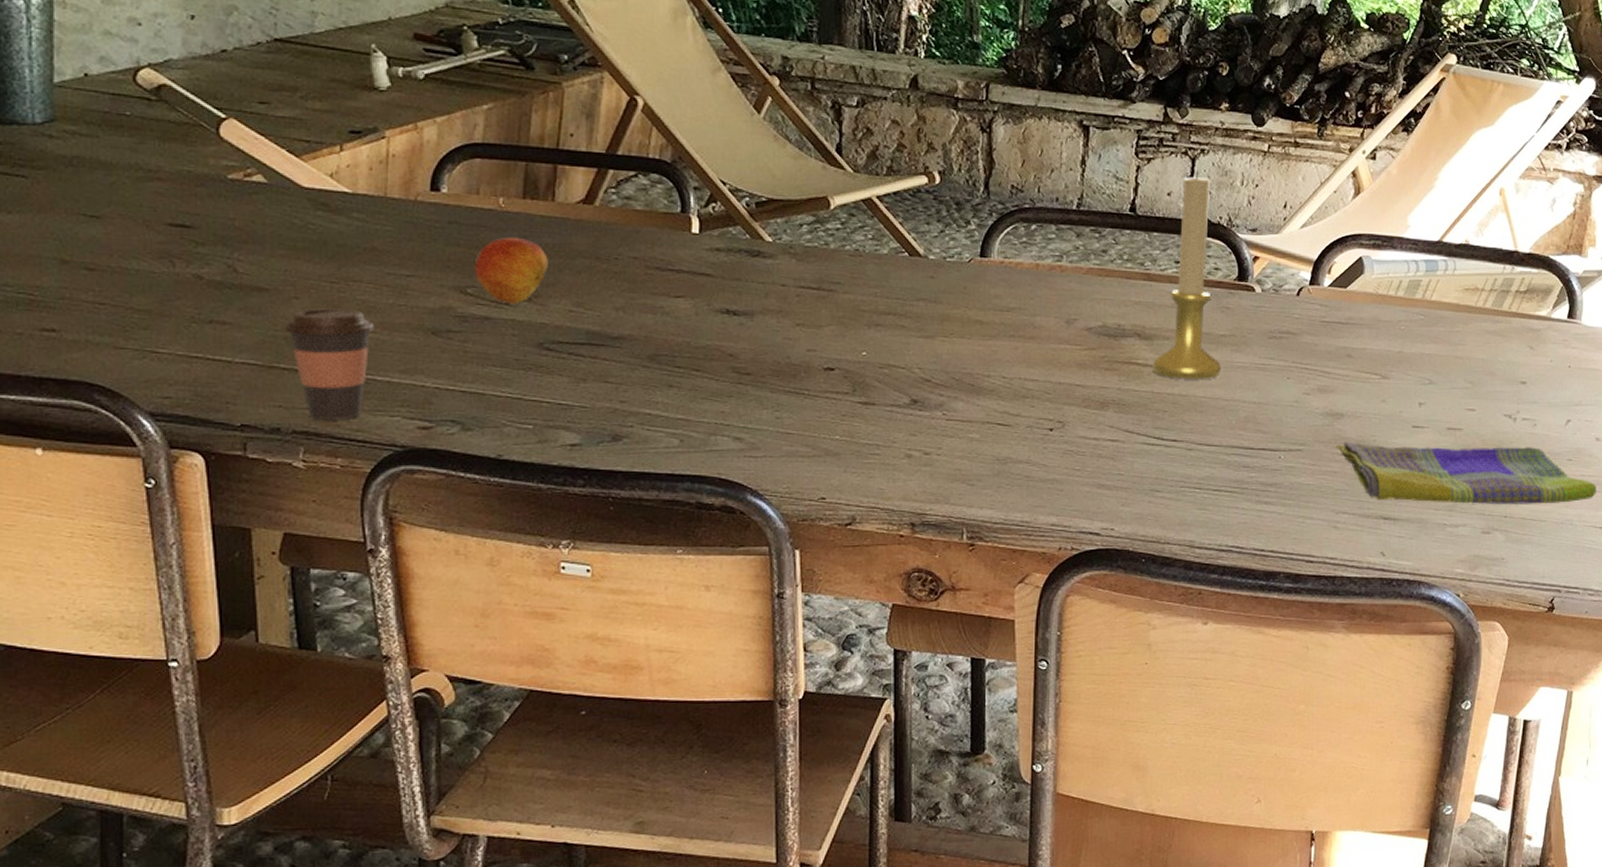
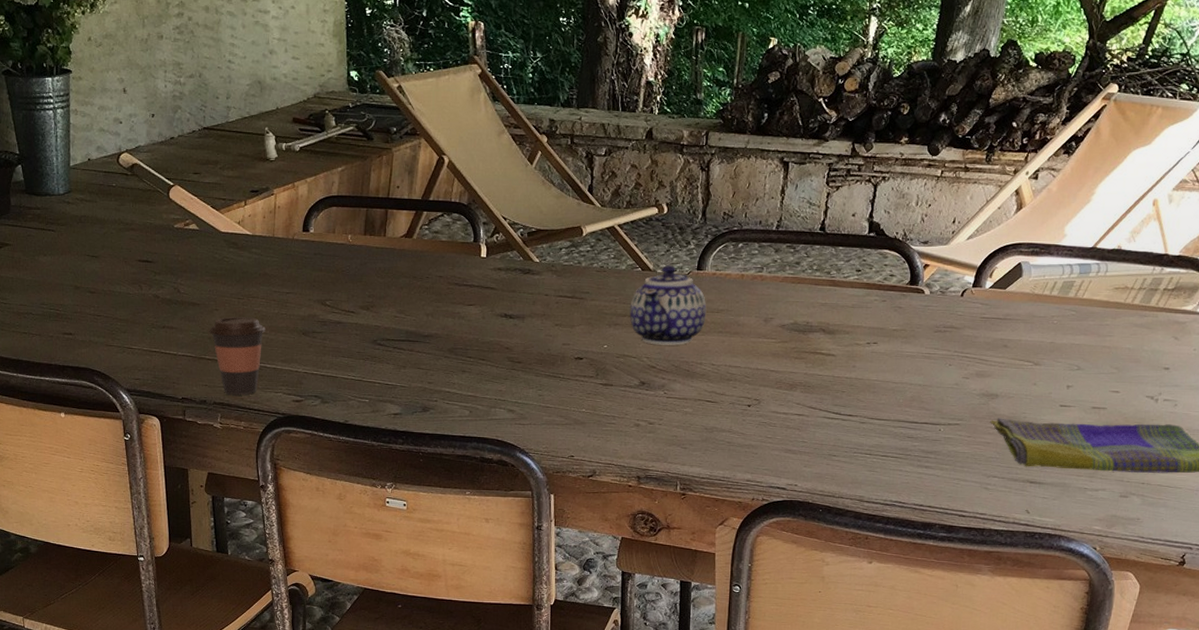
fruit: present [474,236,548,305] -> none [331,263,381,313]
teapot: none [894,250,994,353] -> present [629,265,707,345]
candle holder: present [1152,170,1221,379] -> none [834,194,892,366]

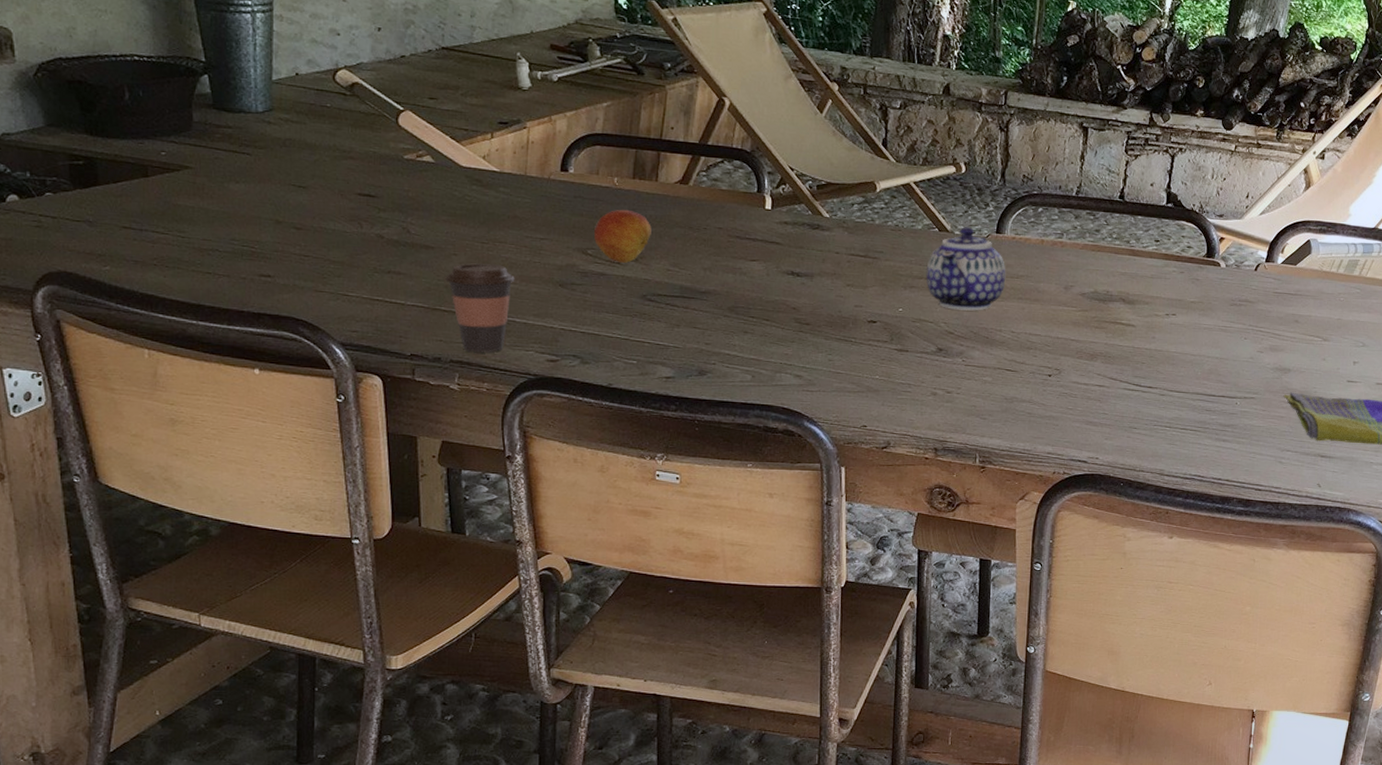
fruit: none [331,263,381,313] -> present [593,209,652,264]

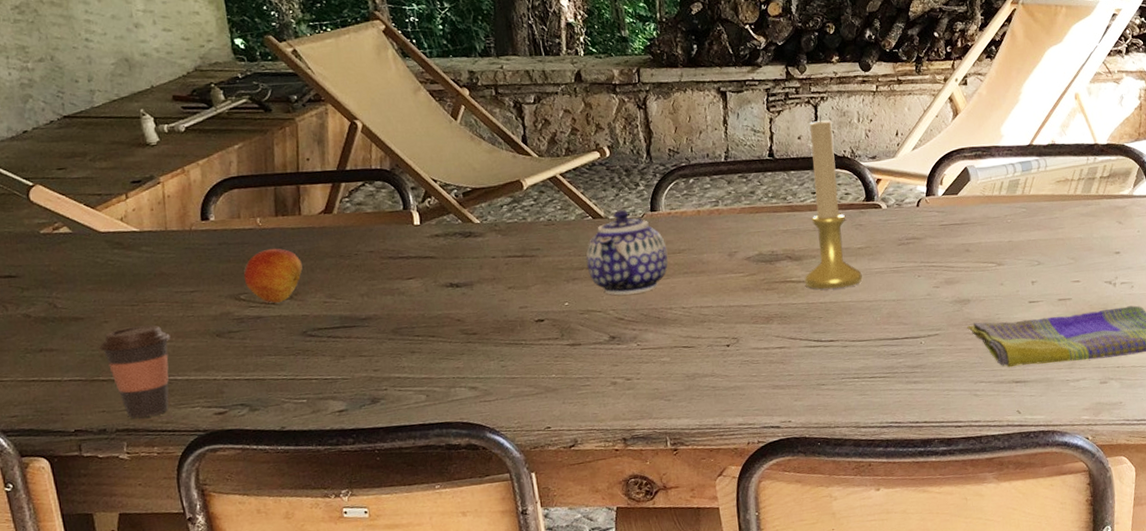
candle holder: none [1133,165,1190,338] -> present [804,115,862,290]

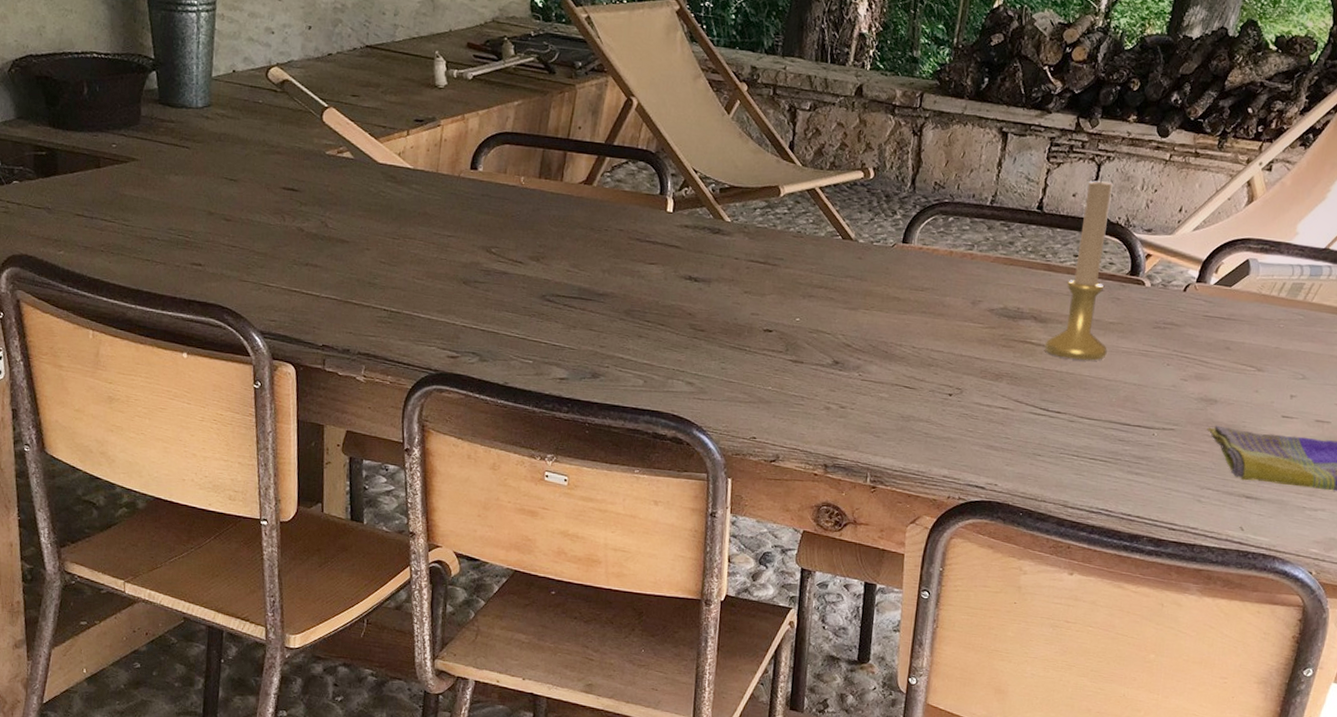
coffee cup: present [99,324,171,418] -> none [358,258,422,346]
fruit: present [243,248,303,304] -> none [498,208,554,263]
teapot: present [586,210,668,295] -> none [826,235,911,323]

